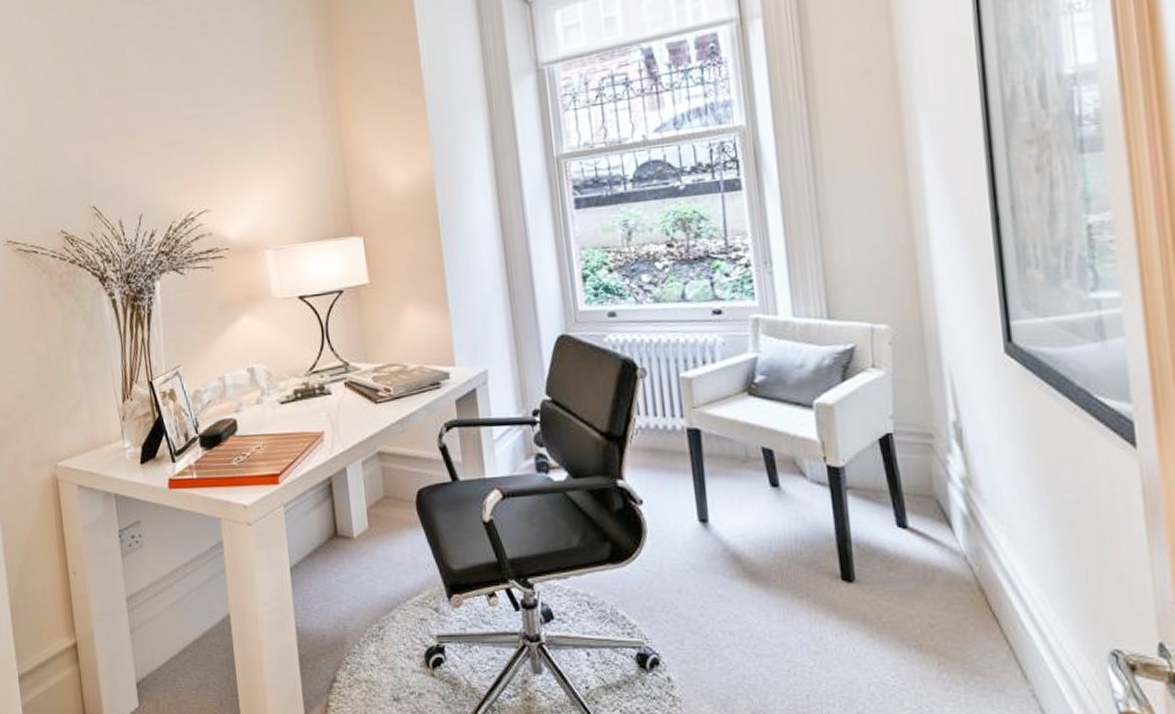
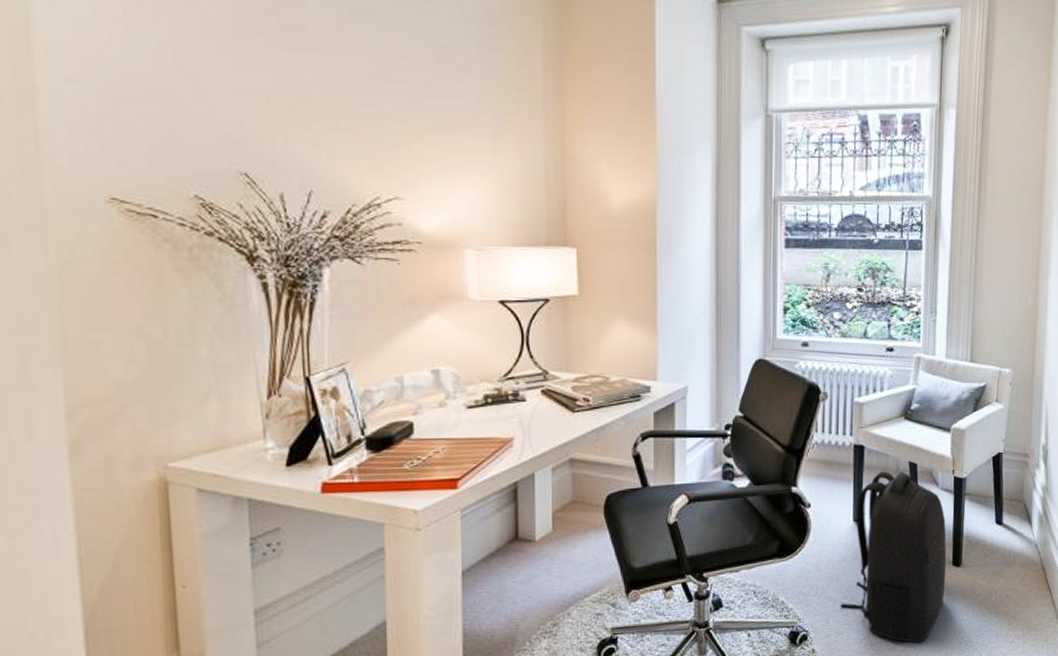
backpack: none [695,459,836,680] -> present [840,471,947,643]

